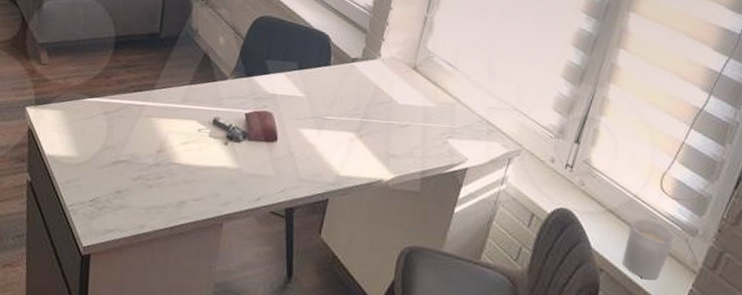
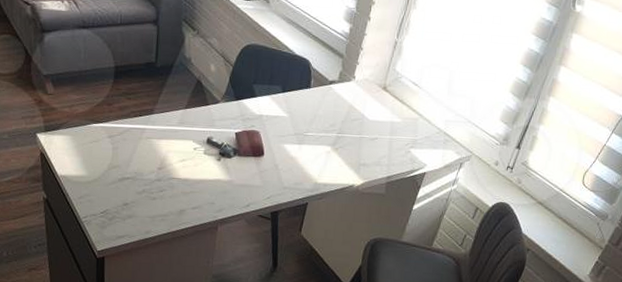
candle holder: present [622,218,675,281] -> none [545,207,589,256]

